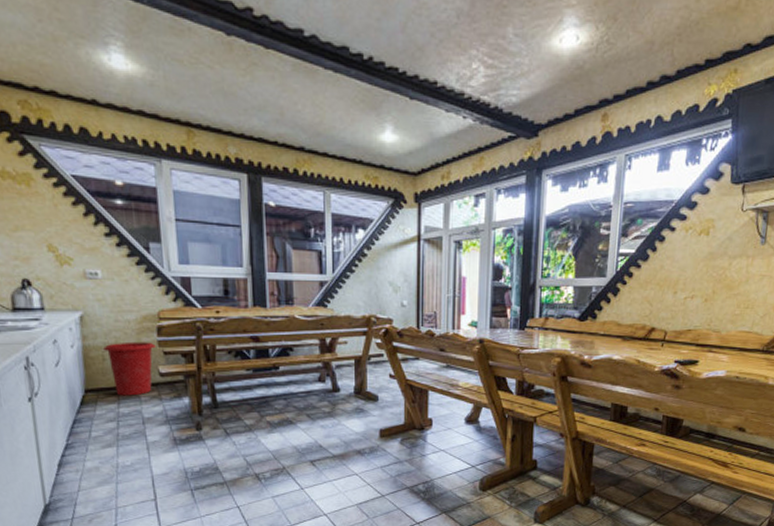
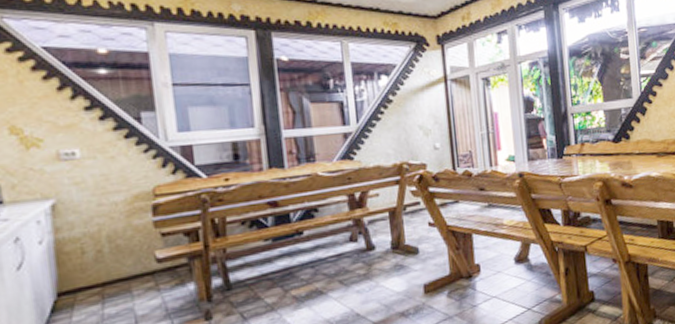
waste bin: present [102,341,156,396] -> none [81,224,151,294]

